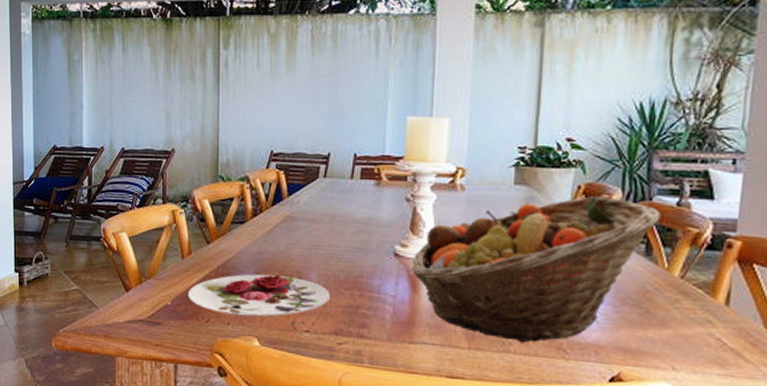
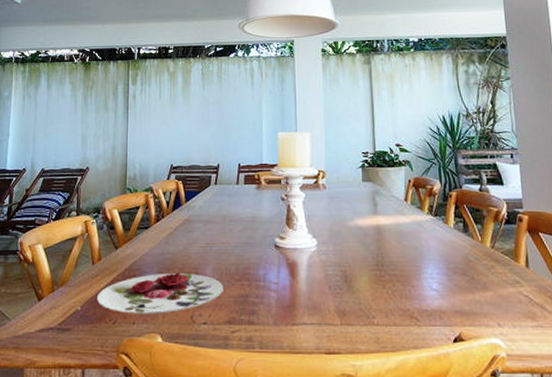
fruit basket: present [411,196,661,343] -> none [289,187,470,315]

